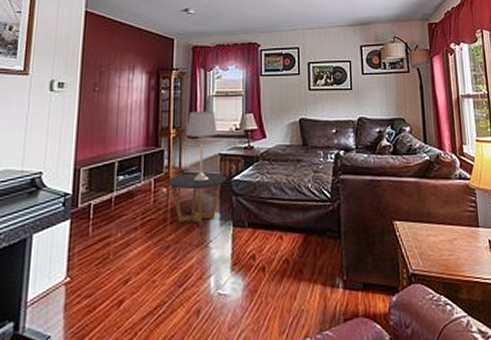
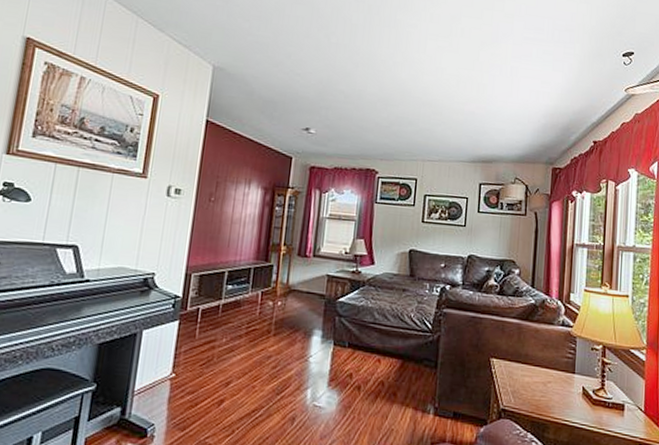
side table: present [168,172,227,225] -> none [274,289,332,340]
lamp: present [186,111,217,182] -> none [296,231,327,300]

